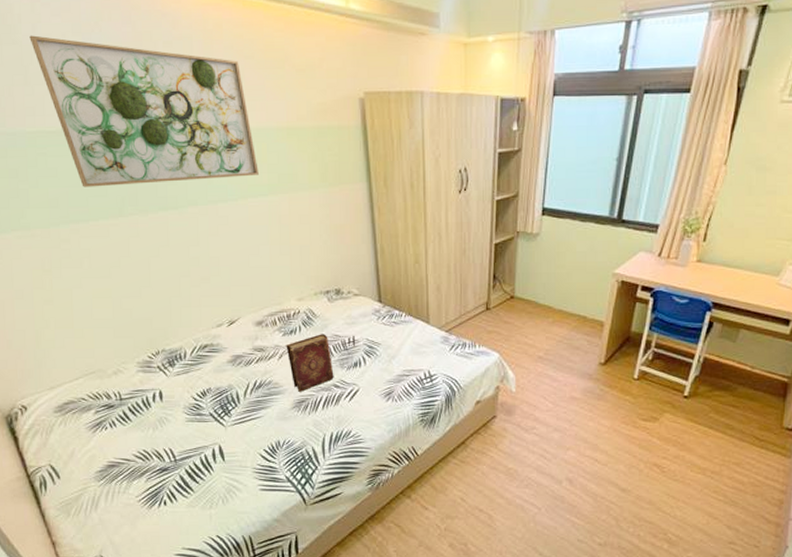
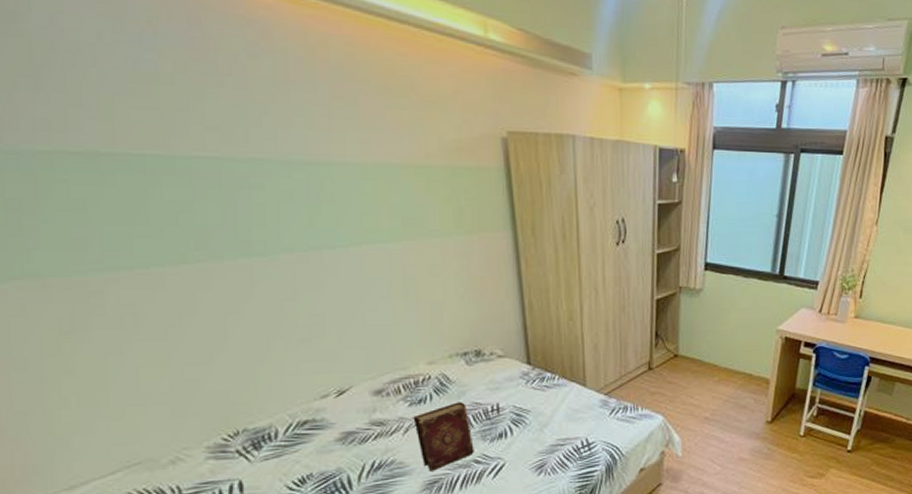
wall art: present [29,35,259,187] -> none [44,27,377,226]

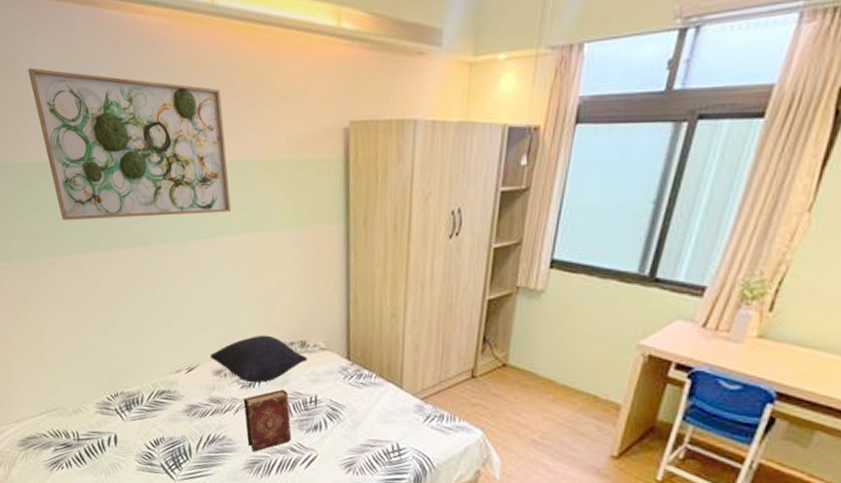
wall art: none [44,27,377,226] -> present [28,68,231,221]
pillow: none [366,347,484,399] -> present [210,335,307,383]

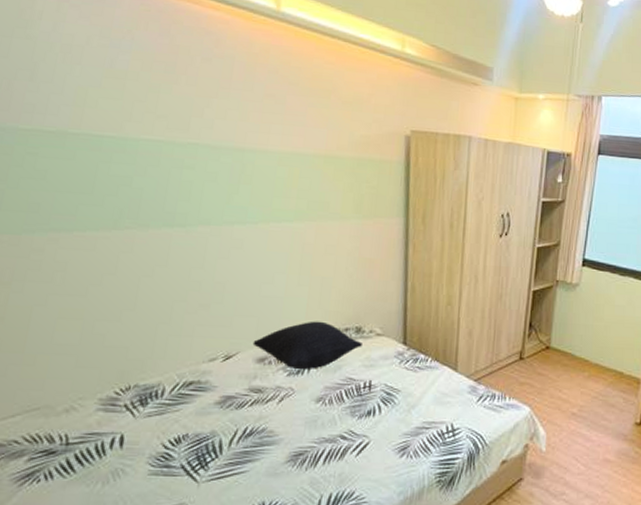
wall art: present [28,68,231,221] -> none [47,33,287,200]
hardback book: present [243,389,292,452] -> none [289,376,343,443]

